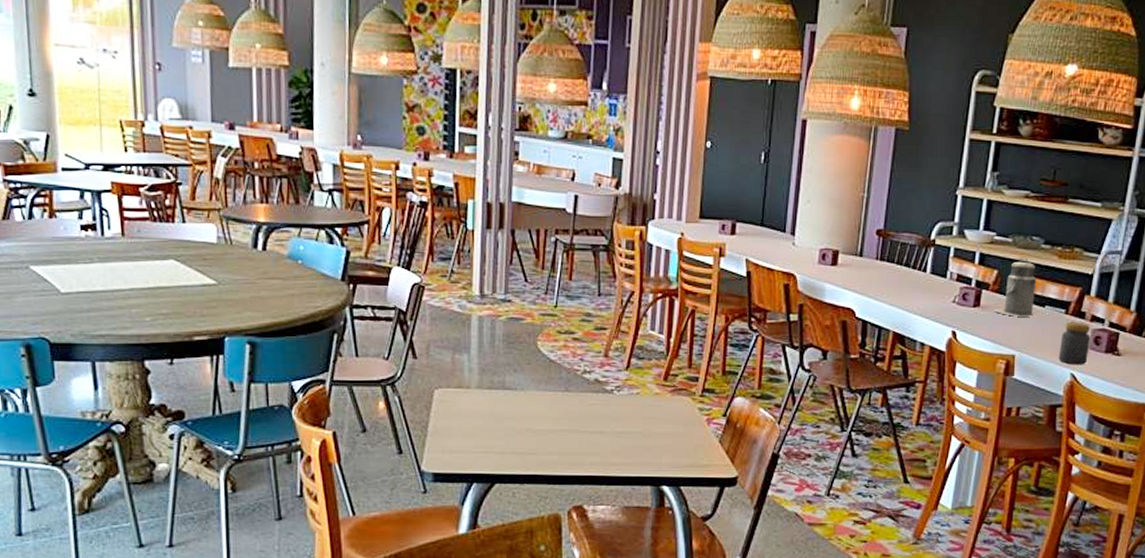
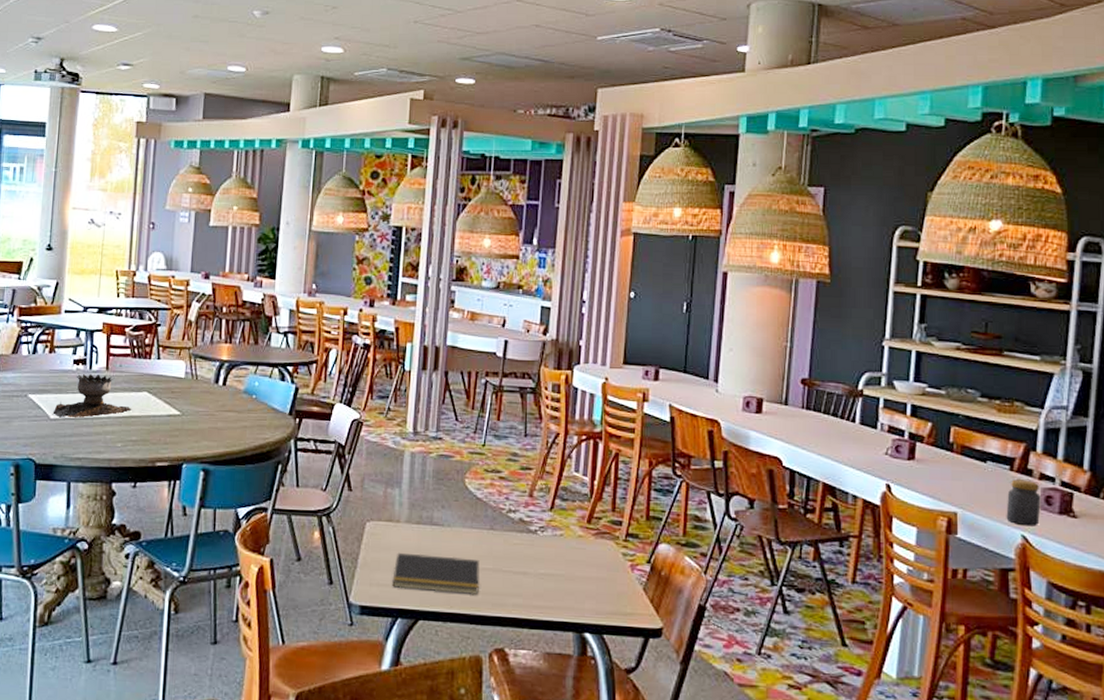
brazier: none [63,240,159,291] -> present [53,373,132,418]
notepad: none [465,418,555,457] -> present [392,552,480,595]
canister: present [994,257,1037,317] -> none [930,410,976,472]

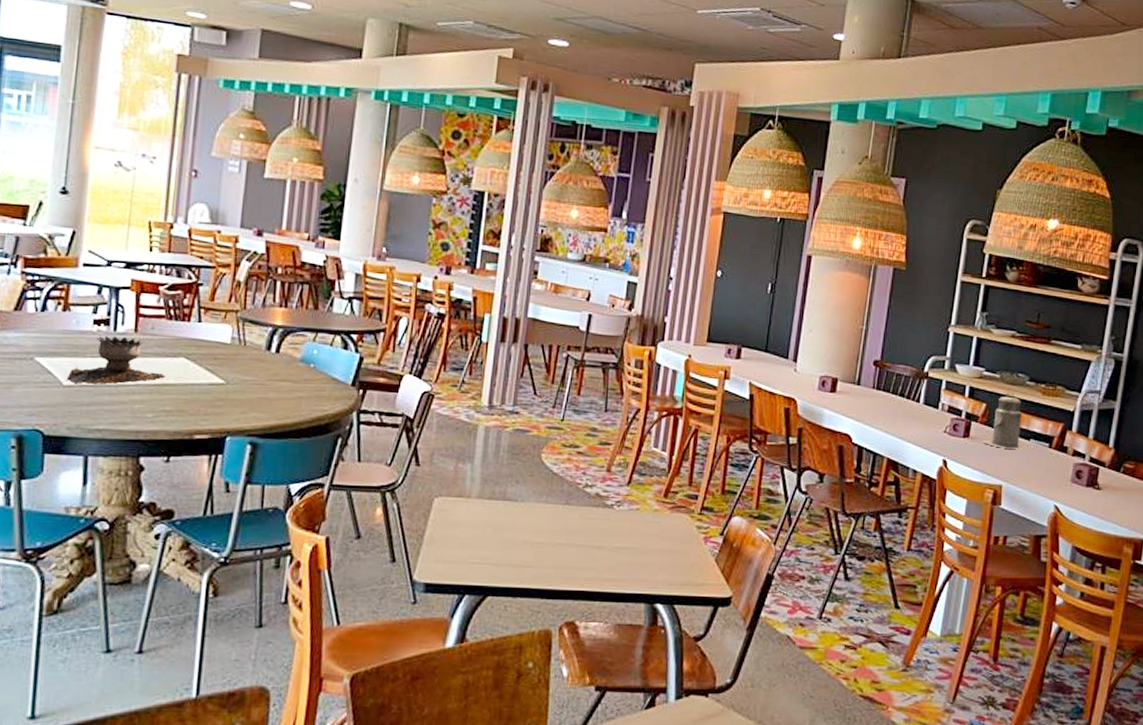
notepad: present [392,552,480,595] -> none [460,528,553,570]
canister: none [930,410,976,472] -> present [982,392,1022,449]
jar: present [1006,479,1041,526] -> none [1043,456,1072,497]

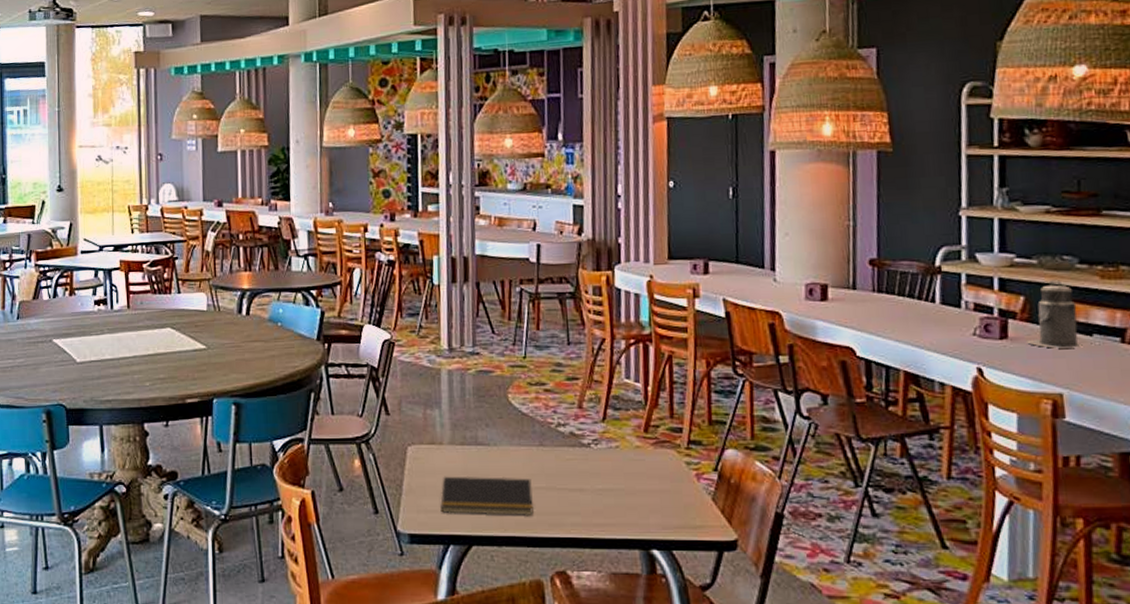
brazier: present [66,335,166,385] -> none [78,313,157,360]
notepad: none [460,528,553,570] -> present [440,476,534,517]

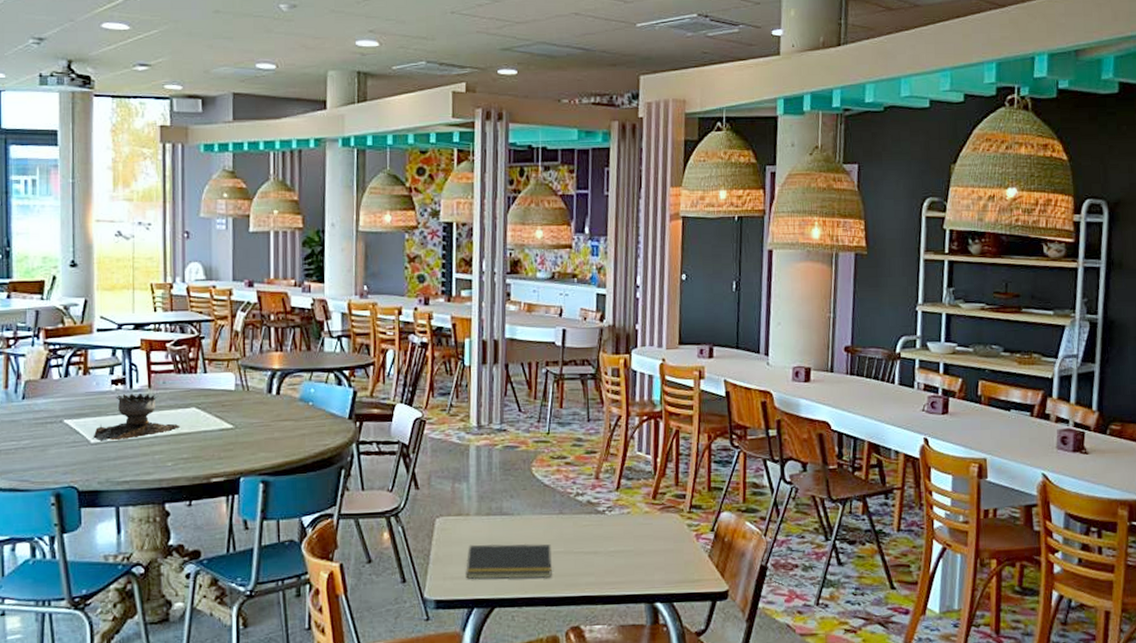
brazier: none [78,313,157,360] -> present [93,393,181,441]
canister: present [1027,280,1081,348] -> none [962,365,1002,421]

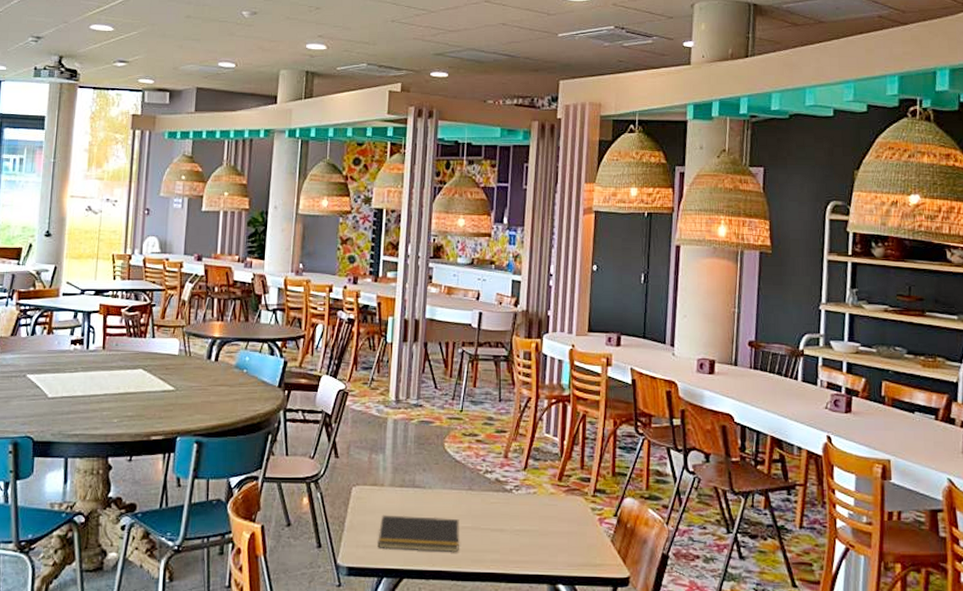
brazier: present [93,393,181,441] -> none [50,353,128,396]

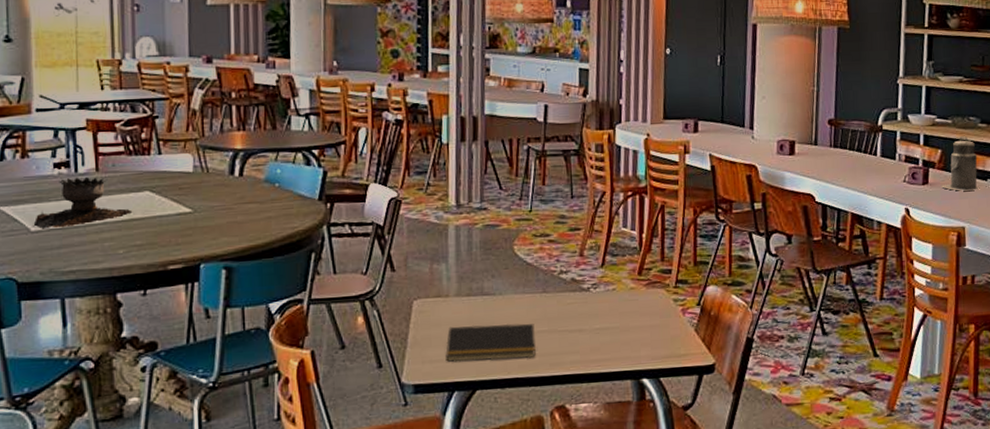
brazier: none [50,353,128,396] -> present [33,177,133,229]
canister: none [865,366,906,422] -> present [941,136,979,191]

